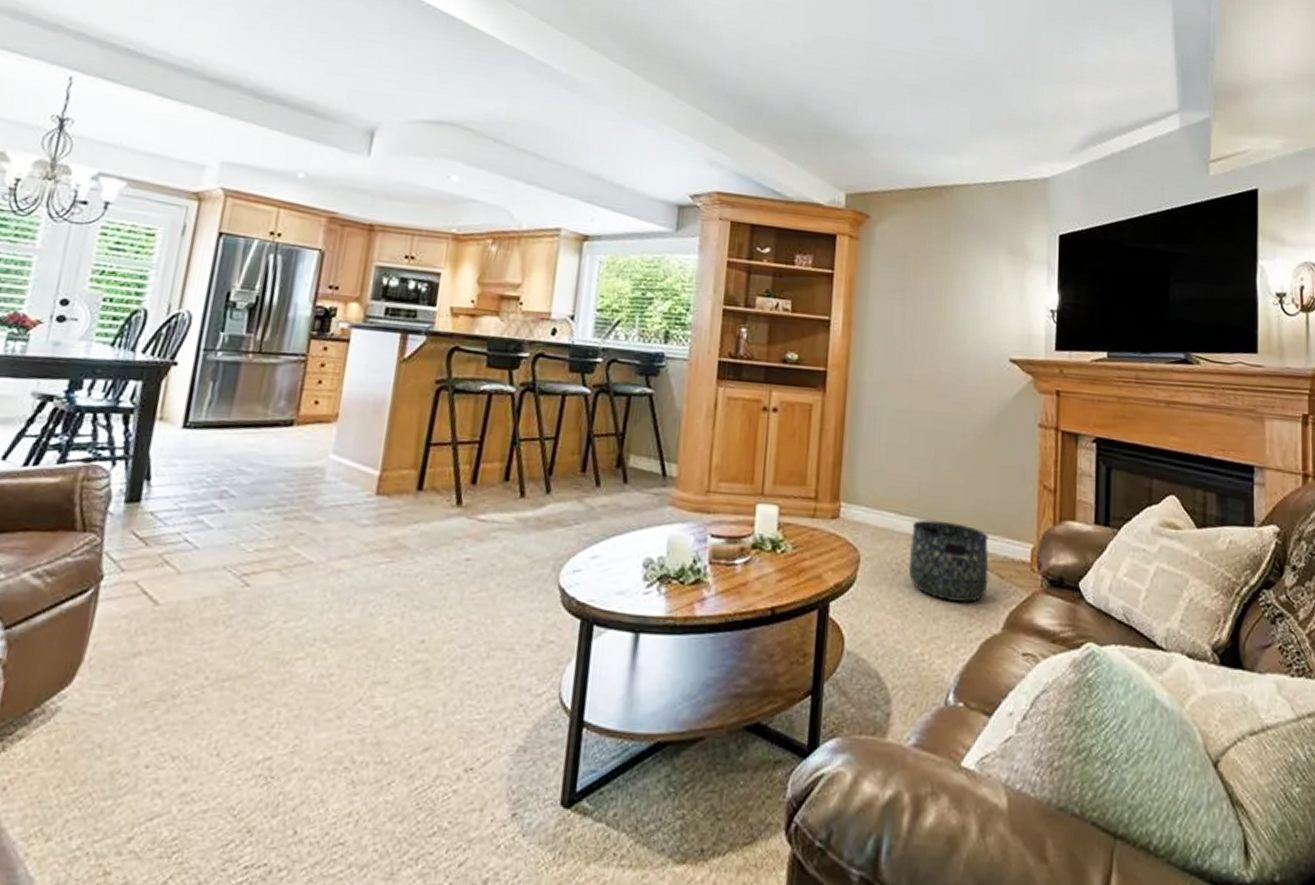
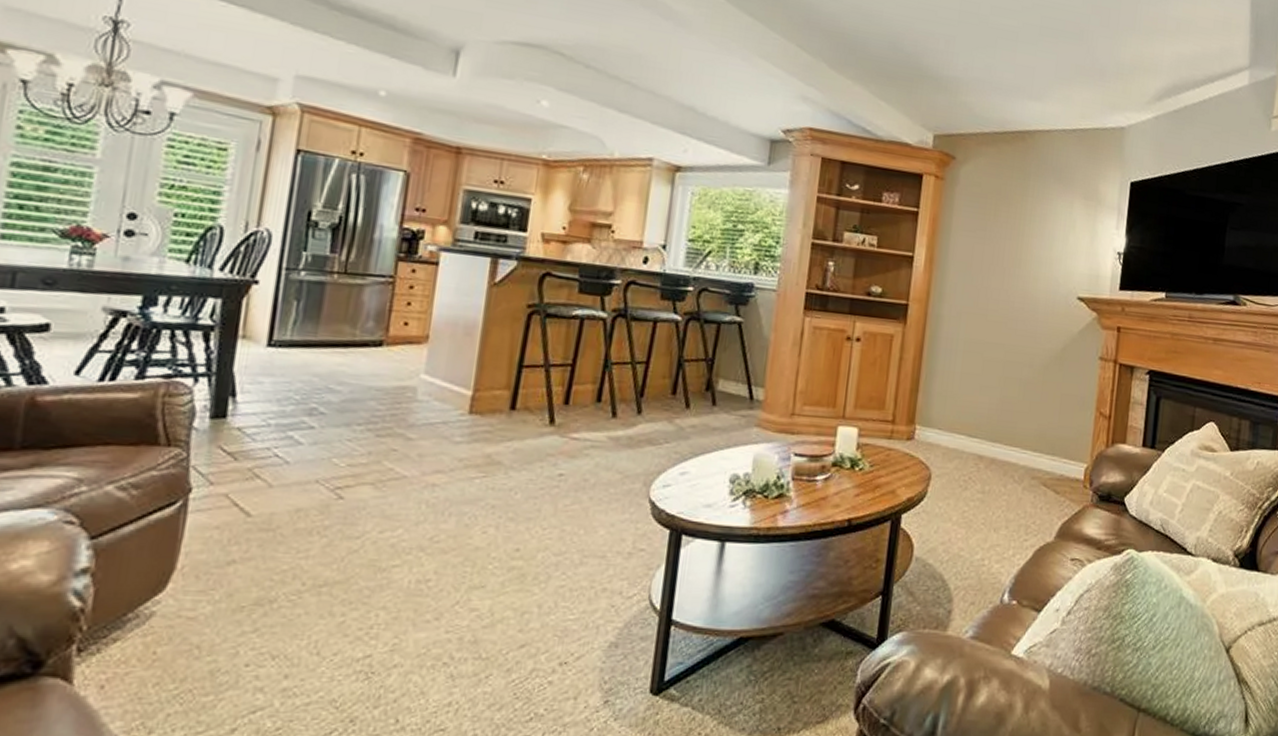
basket: present [908,520,989,602] -> none [974,441,1048,514]

